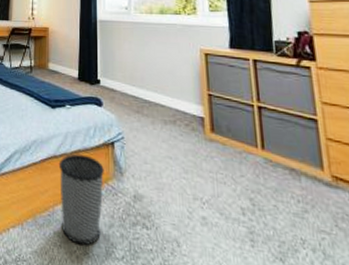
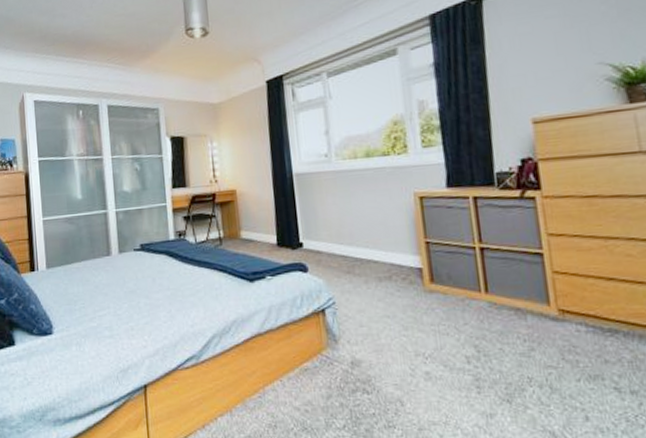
wastebasket: present [58,154,104,246] -> none [264,327,318,422]

